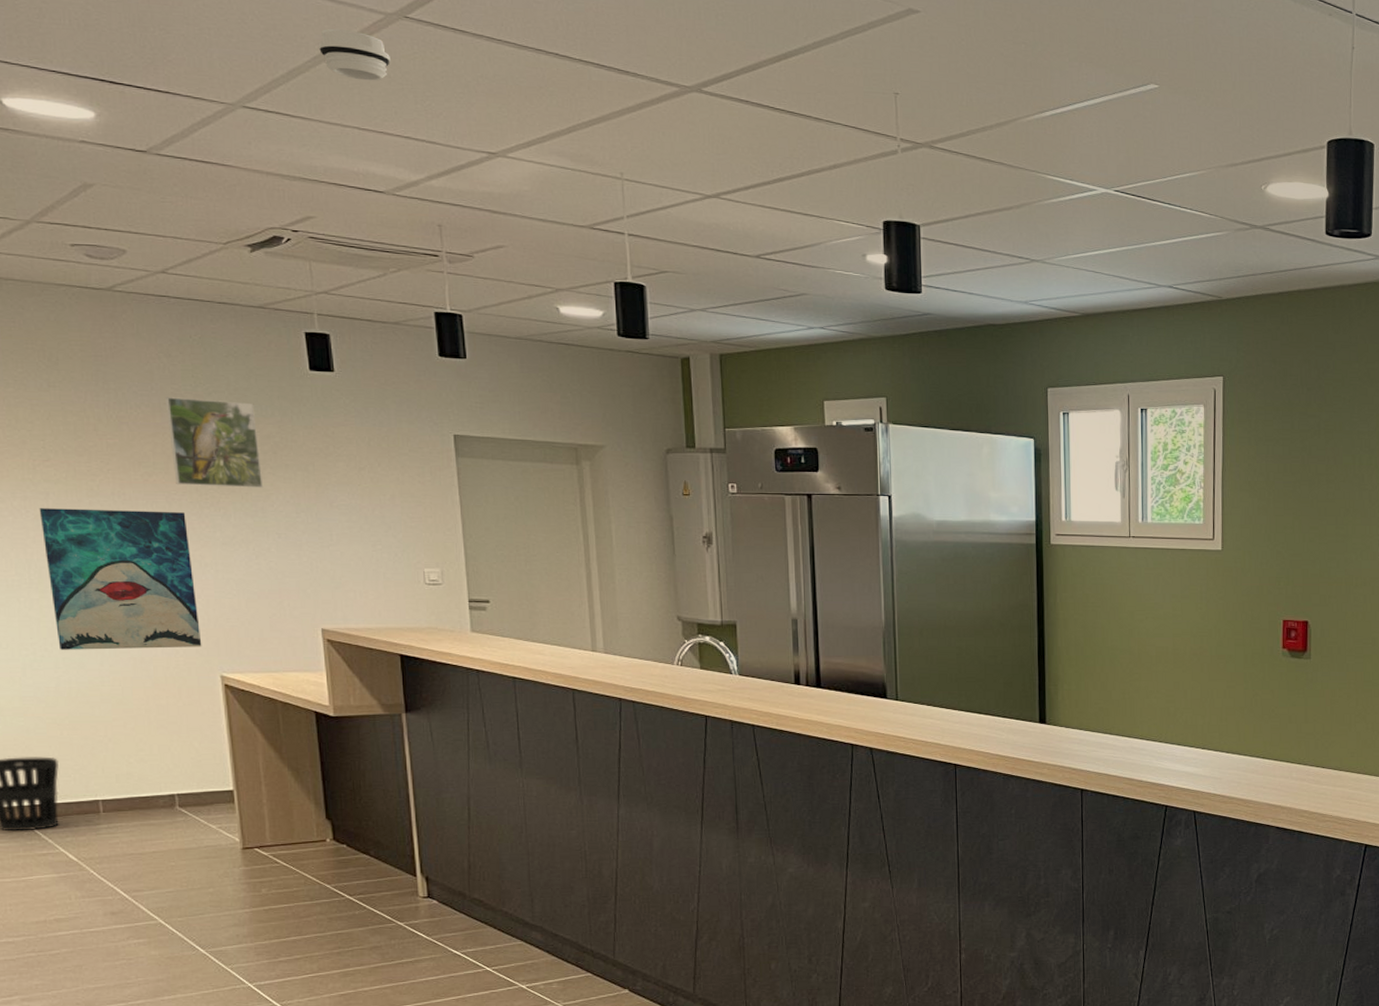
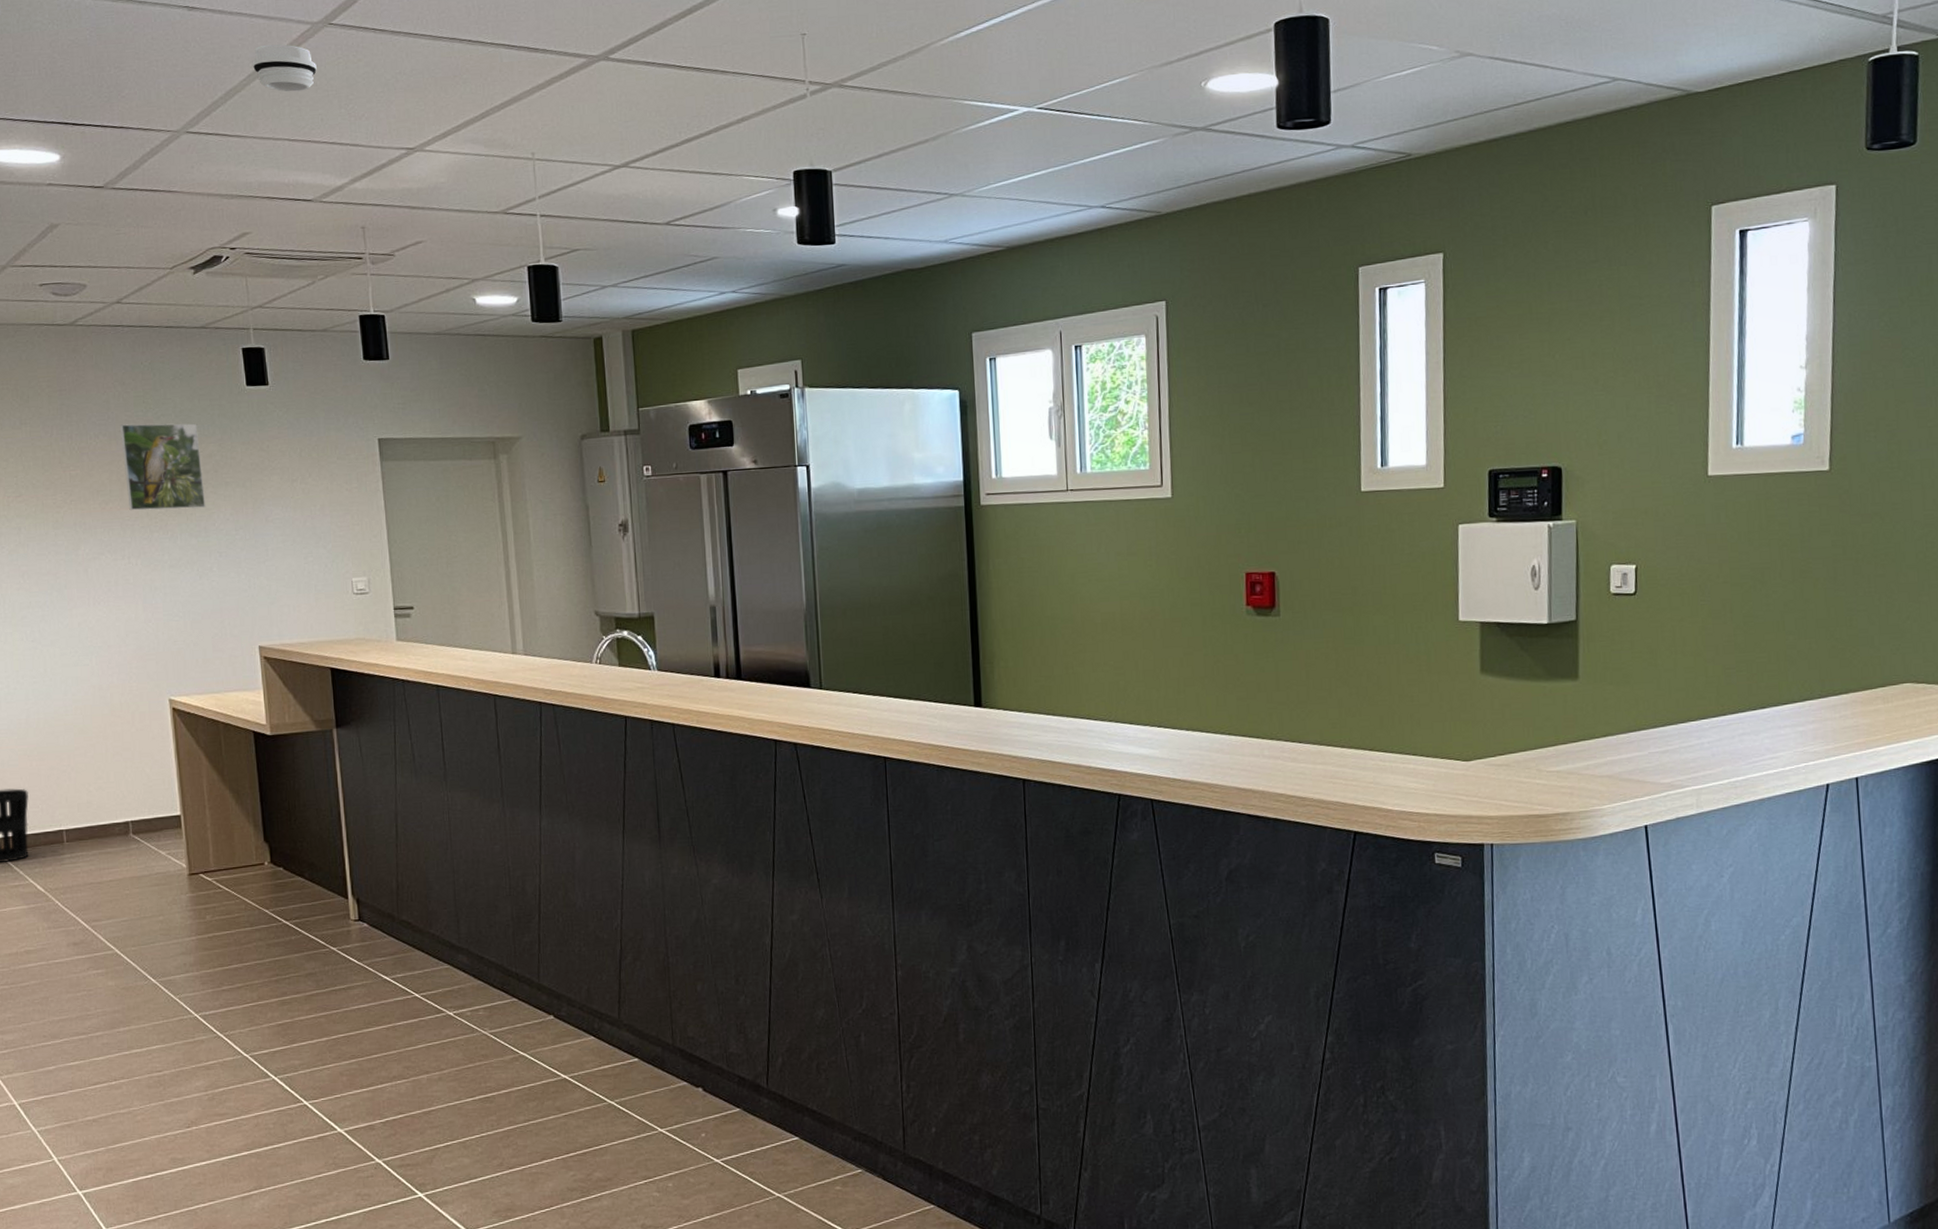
wall art: present [39,508,202,650] -> none [13,537,153,682]

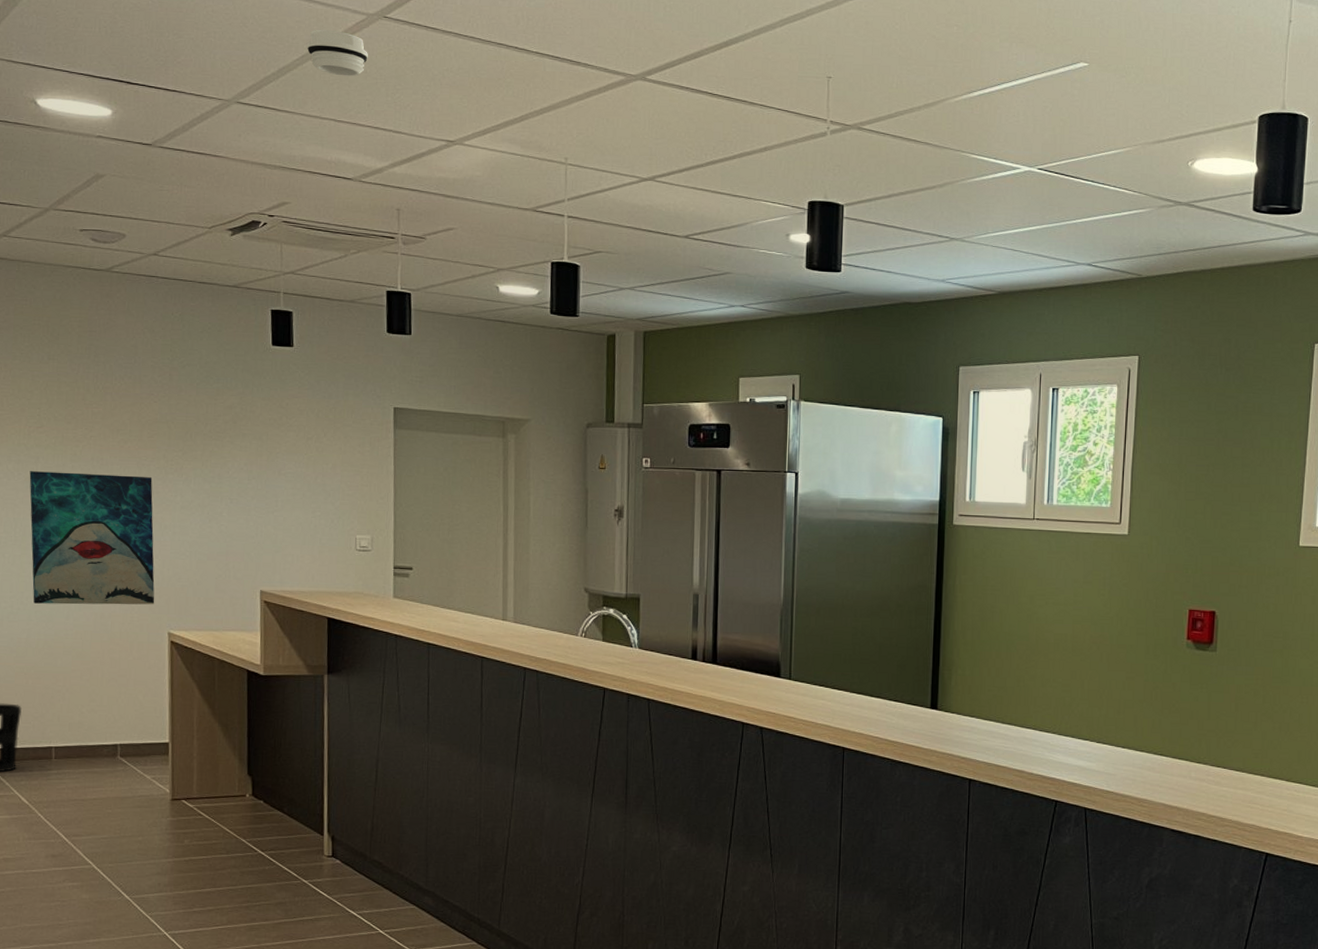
wall art: none [13,537,153,682] -> present [29,471,155,605]
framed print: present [120,423,206,511] -> none [145,369,222,455]

